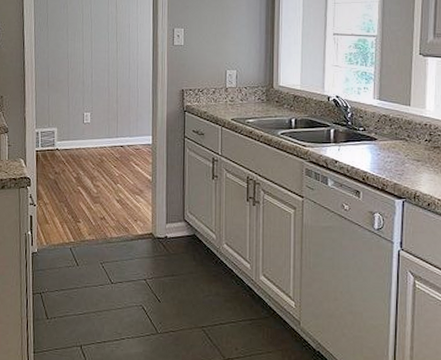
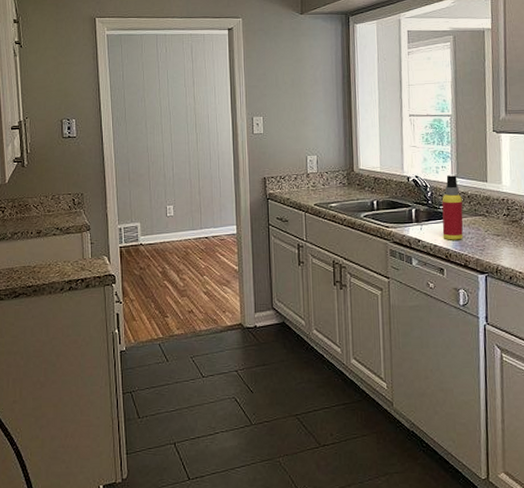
spray bottle: none [361,96,383,163] -> present [442,174,464,240]

